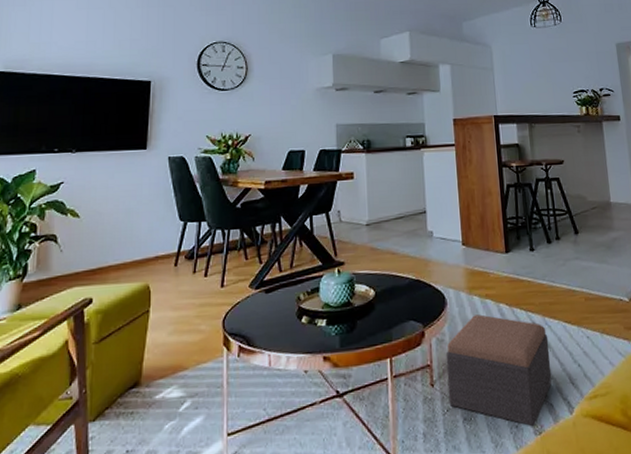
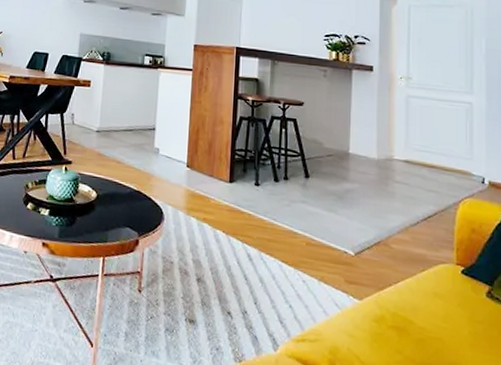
footstool: present [445,314,552,427] -> none [153,235,262,354]

